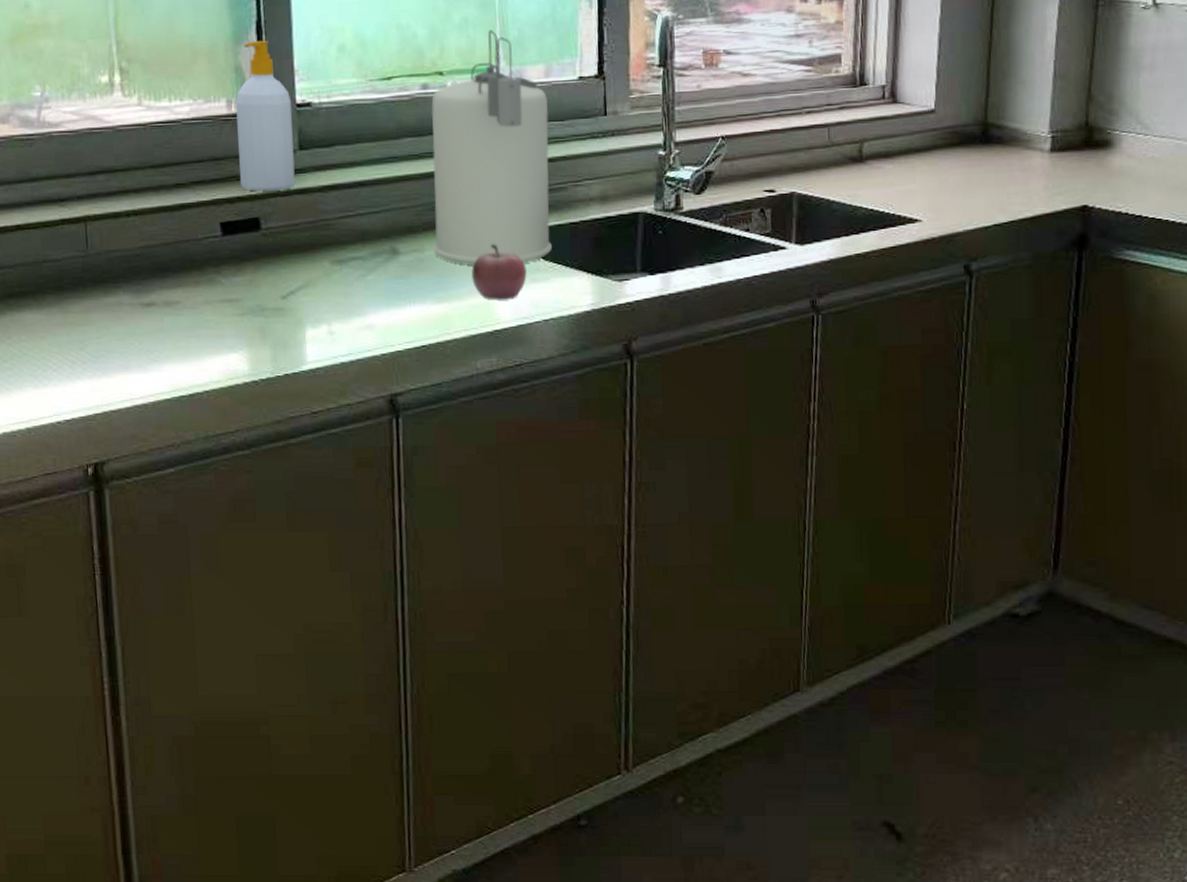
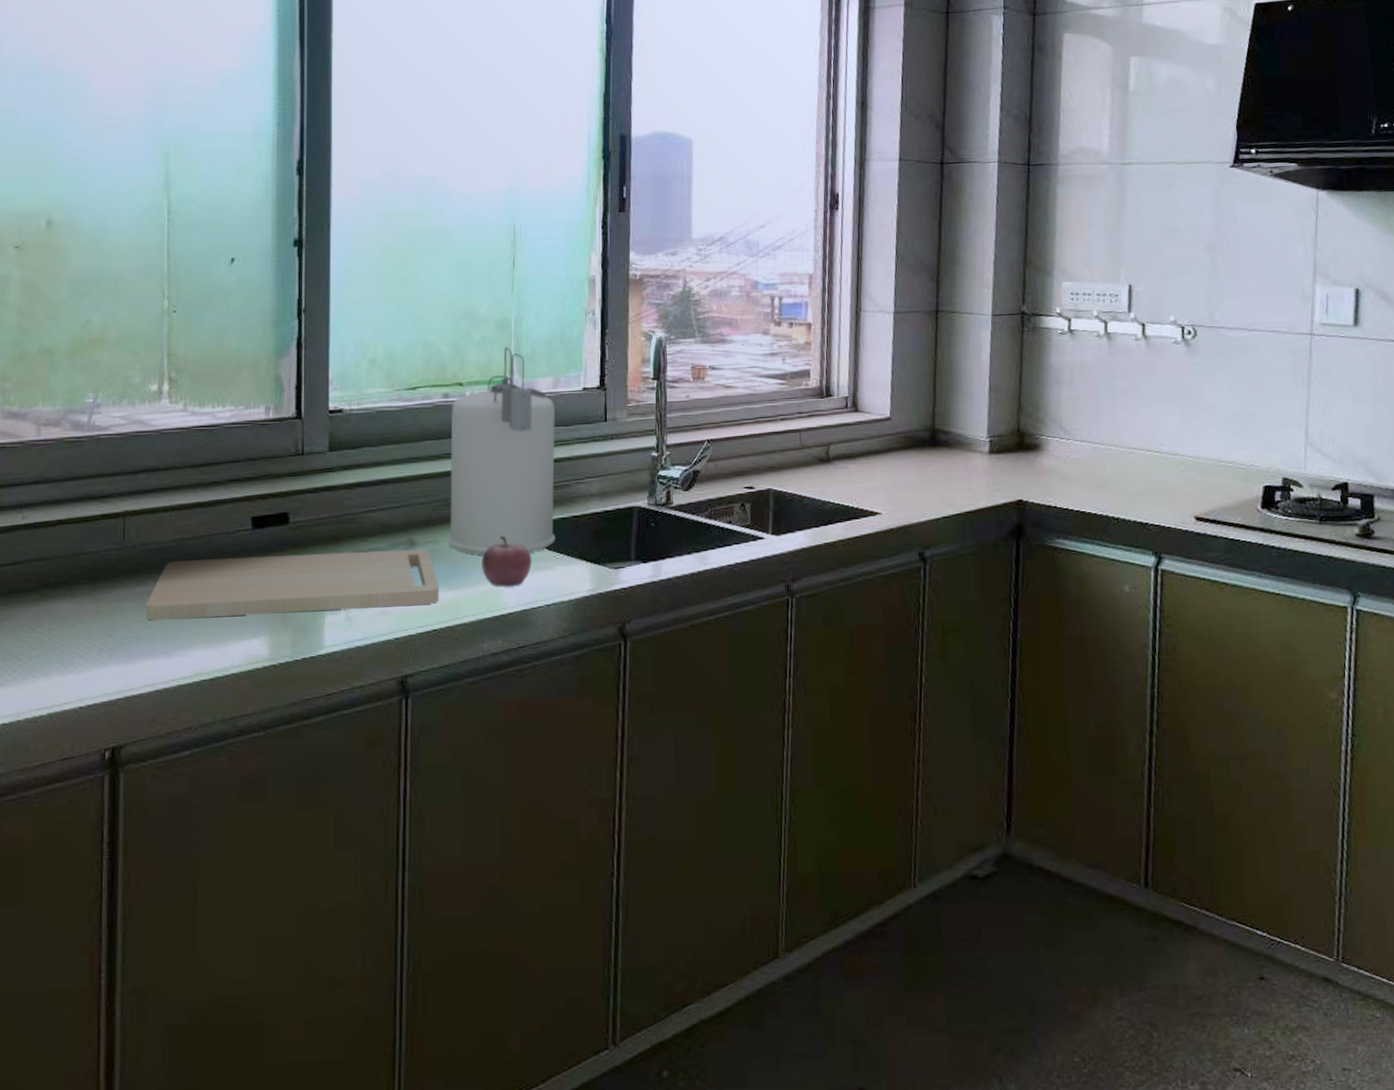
cutting board: none [116,258,427,333] -> present [145,549,439,621]
soap bottle: present [236,40,295,192] -> none [272,354,325,489]

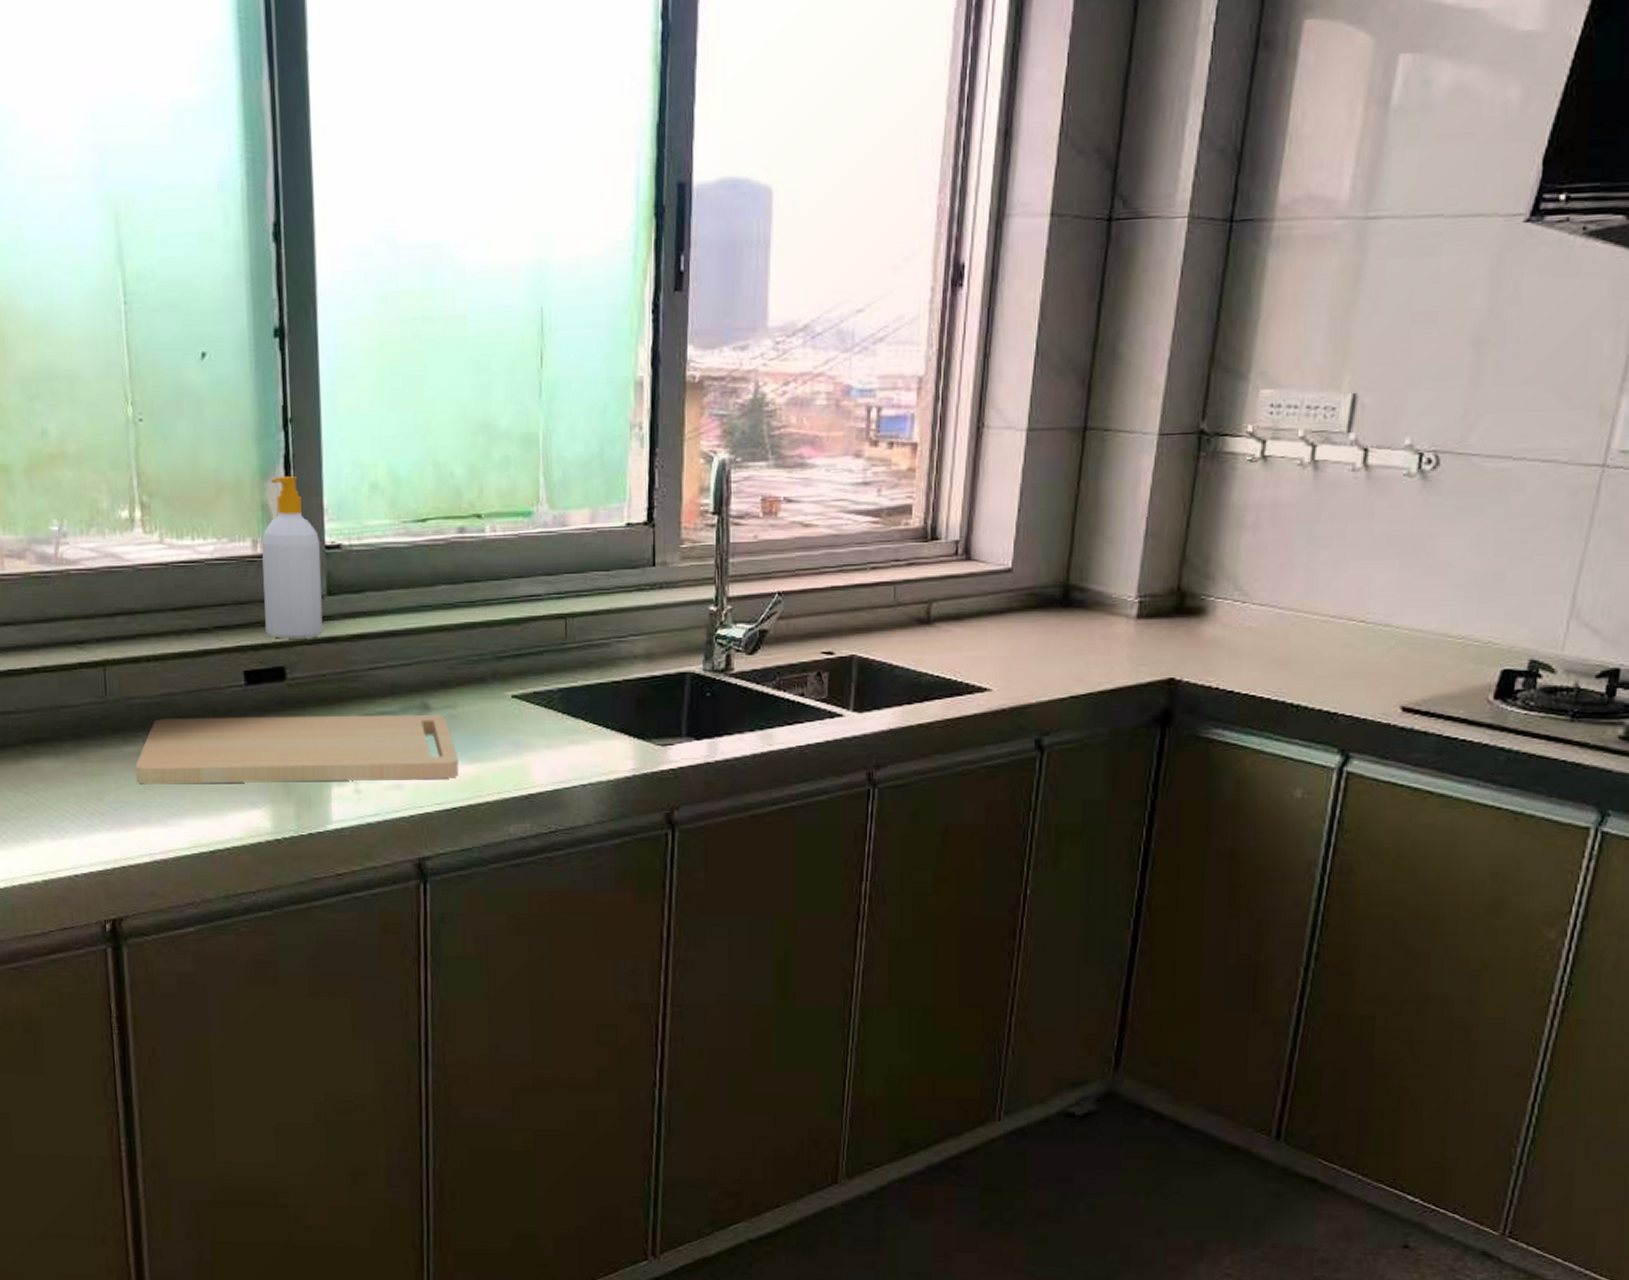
soap bottle: none [272,354,325,489] -> present [261,475,323,639]
canister: present [447,347,556,555] -> none [466,470,594,724]
fruit: present [482,536,532,586] -> none [506,702,565,761]

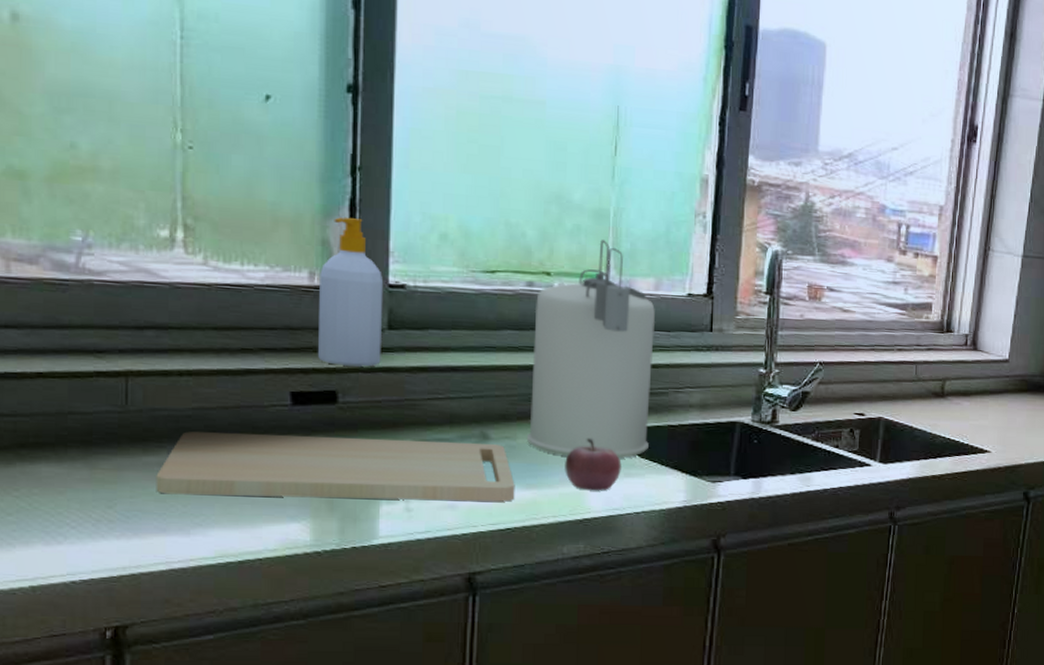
canister: none [466,470,594,724] -> present [526,240,656,459]
fruit: none [506,702,565,761] -> present [565,438,622,490]

